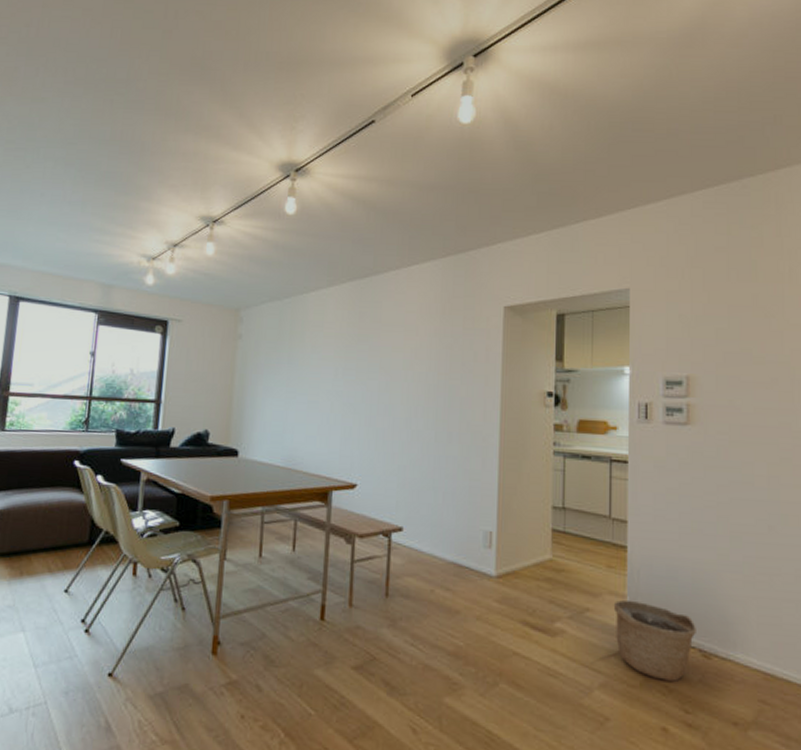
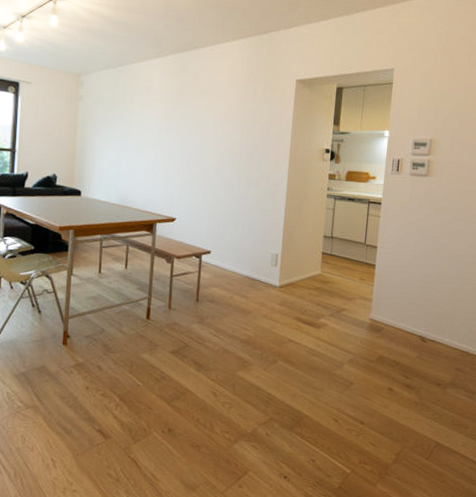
basket: present [613,599,696,682] -> none [362,302,419,358]

